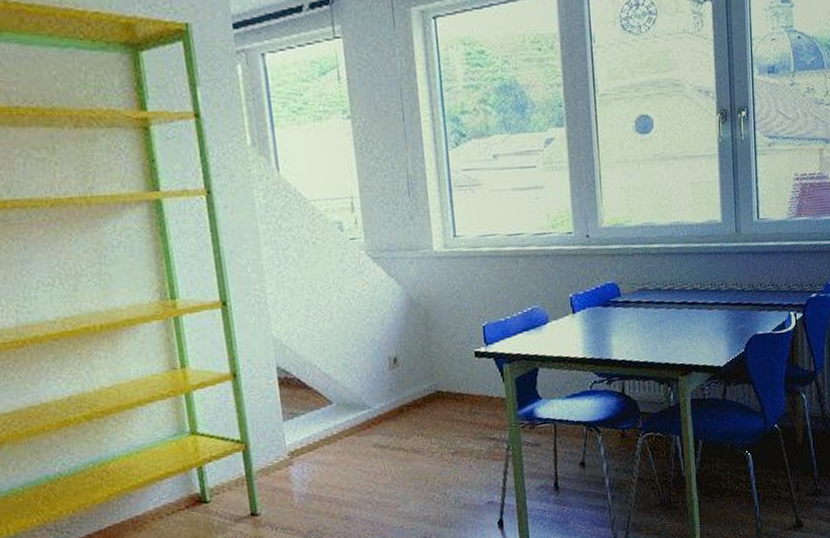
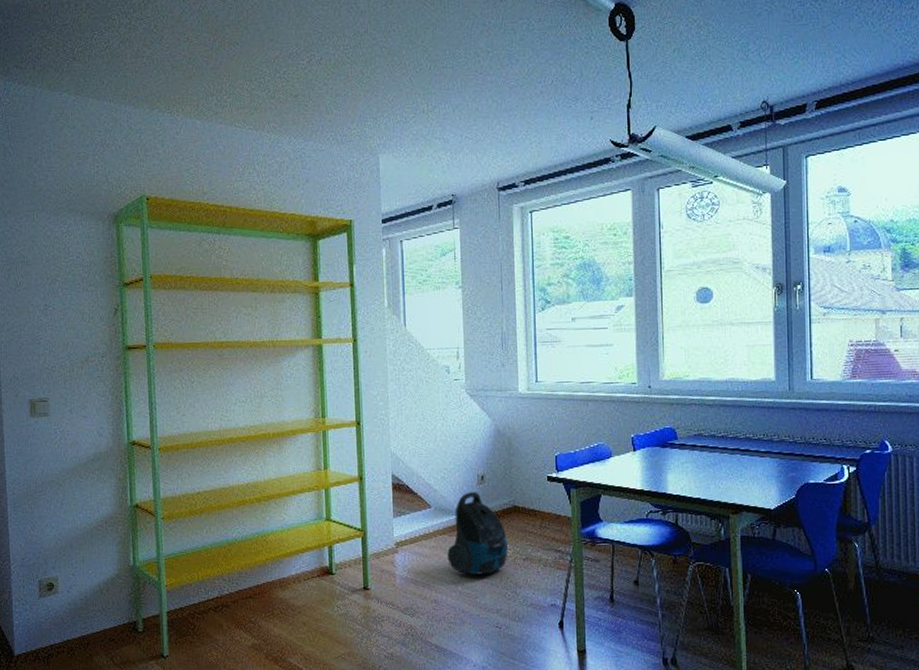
vacuum cleaner: none [357,378,433,482] -> present [447,492,508,575]

